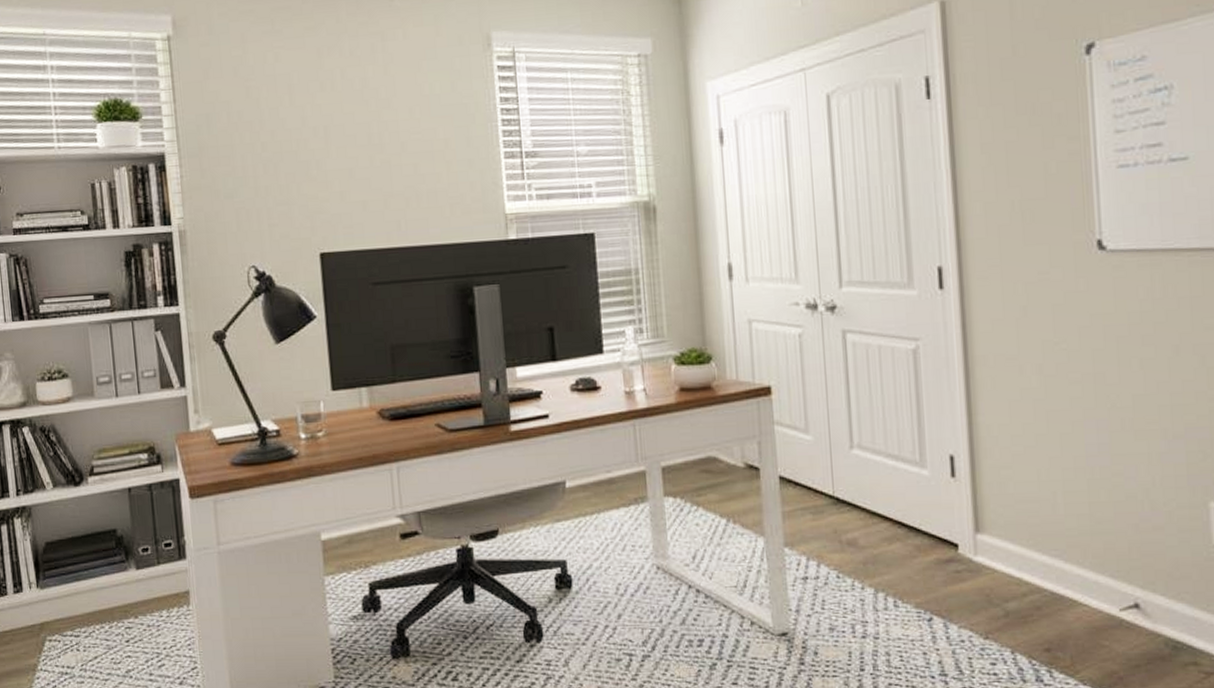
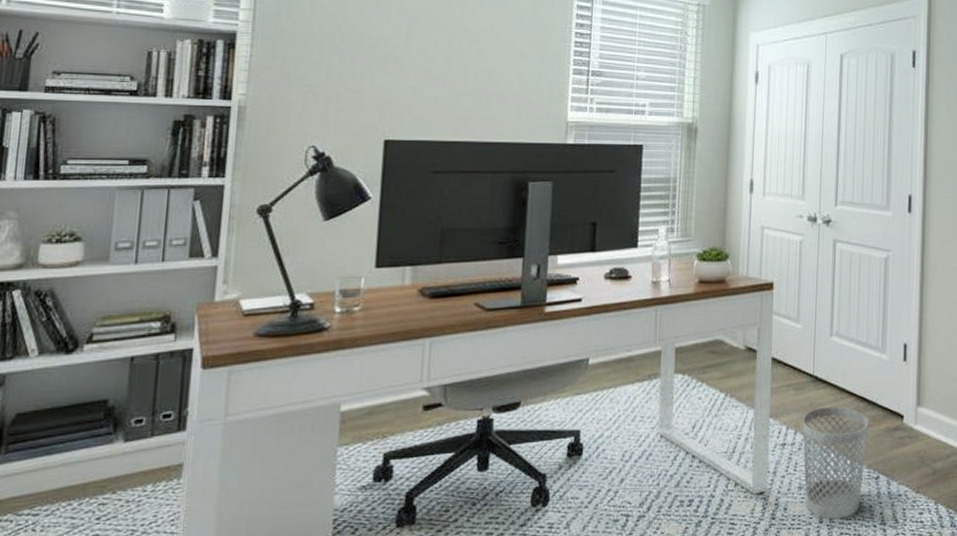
wastebasket: none [826,534,913,667] -> present [803,407,869,519]

